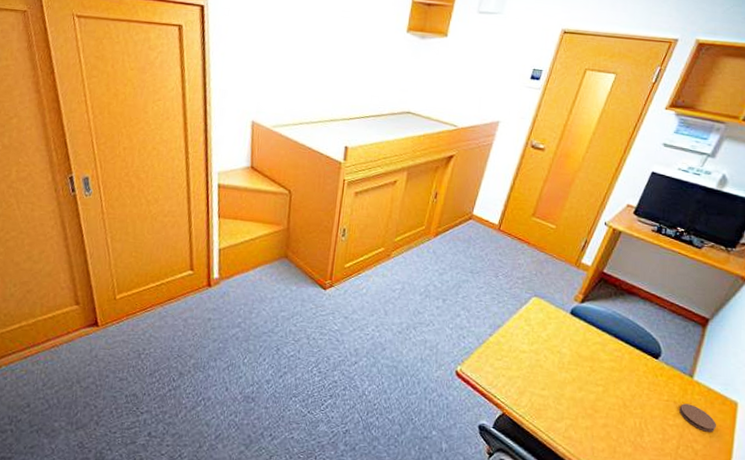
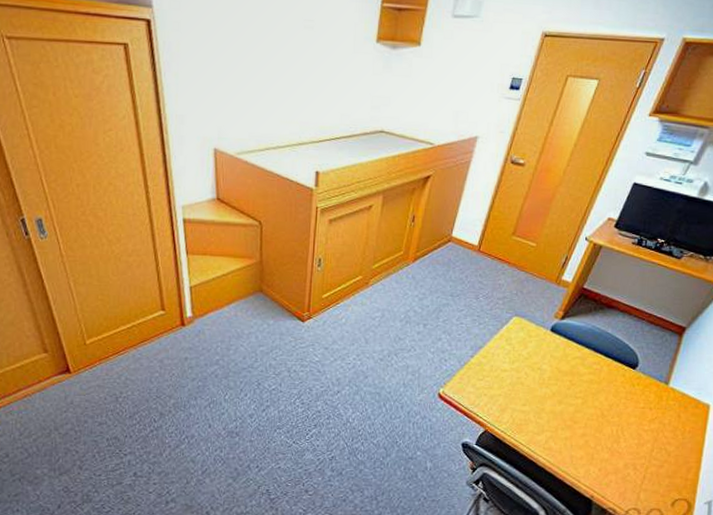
coaster: present [679,403,717,432] -> none [654,409,690,434]

